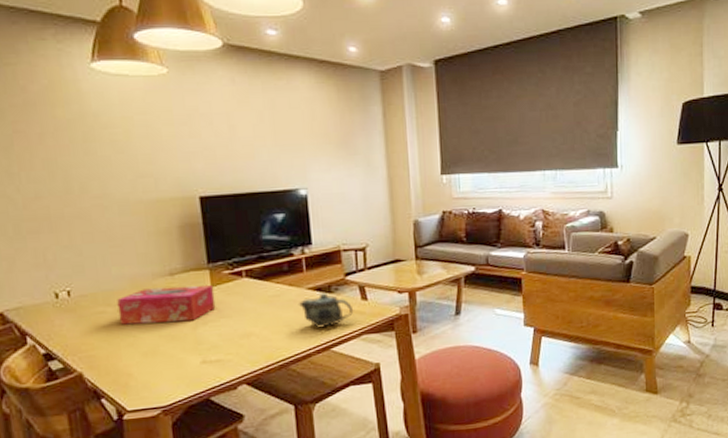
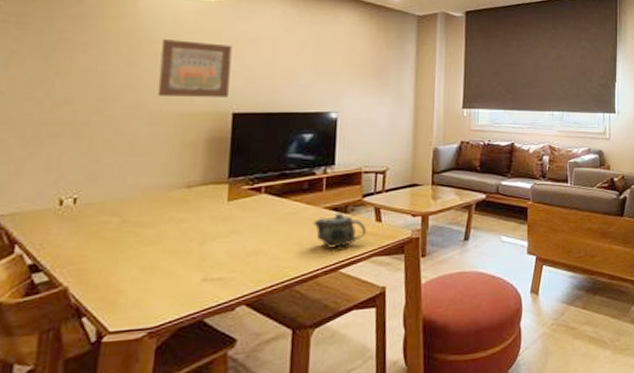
wall art: none [114,122,192,184] -> present [157,39,232,97]
tissue box: present [117,285,216,325] -> none [123,199,230,237]

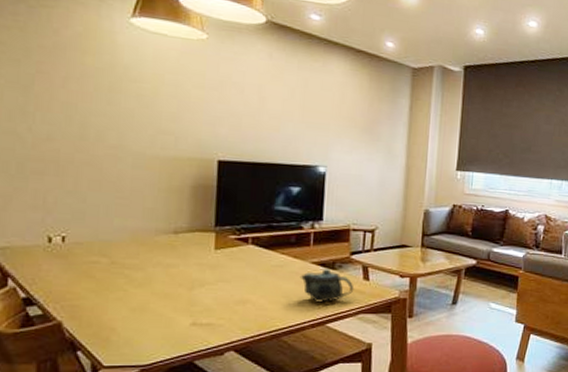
wall art: present [157,39,232,97] -> none [140,78,216,144]

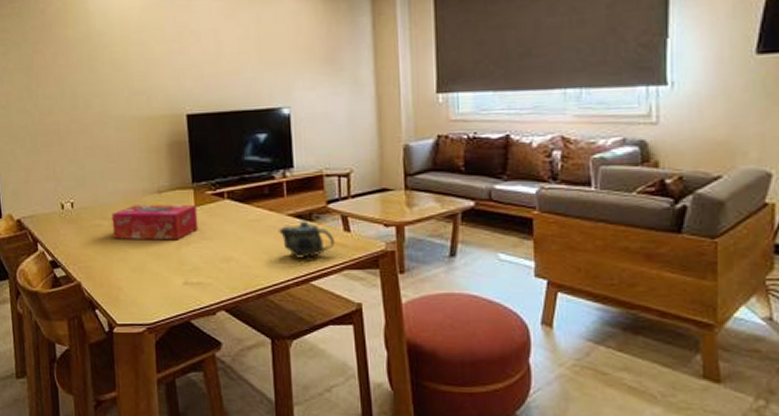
tissue box: none [112,244,217,282] -> present [111,204,199,240]

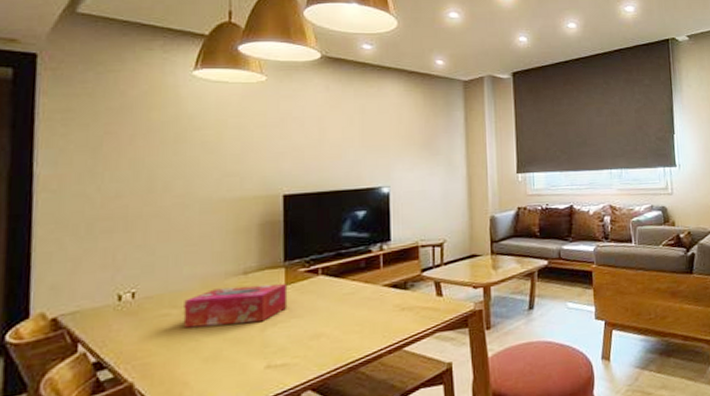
teapot: present [277,221,336,258] -> none [372,290,429,327]

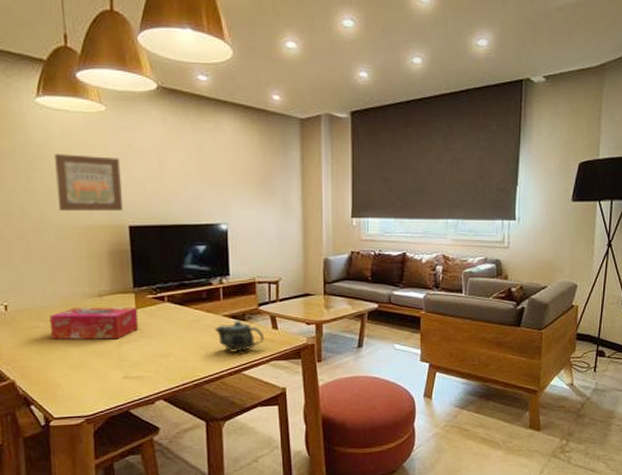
wall art: none [206,124,278,183] -> present [55,154,123,211]
teapot: none [372,290,429,327] -> present [214,321,265,352]

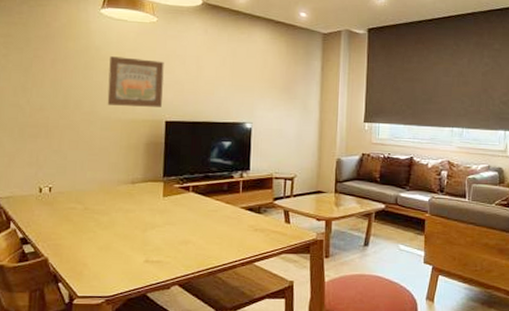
tissue box: present [49,307,139,340] -> none [85,192,165,224]
teapot: present [214,321,265,352] -> none [231,213,277,243]

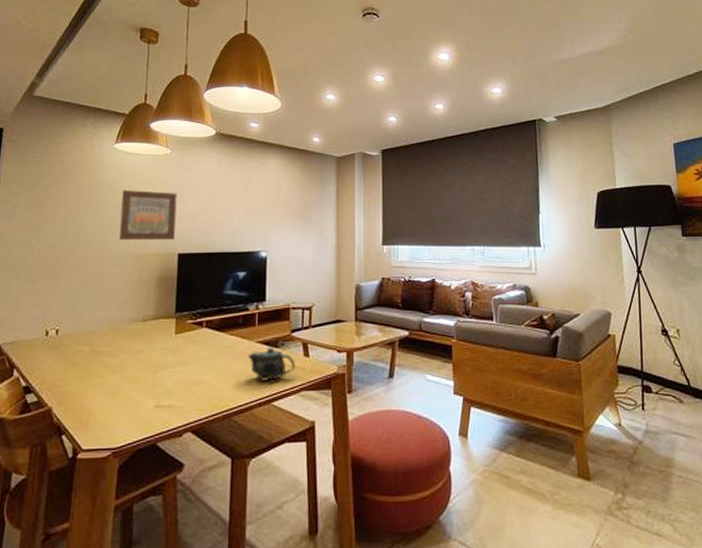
teapot: none [231,213,277,243] -> present [247,347,296,381]

